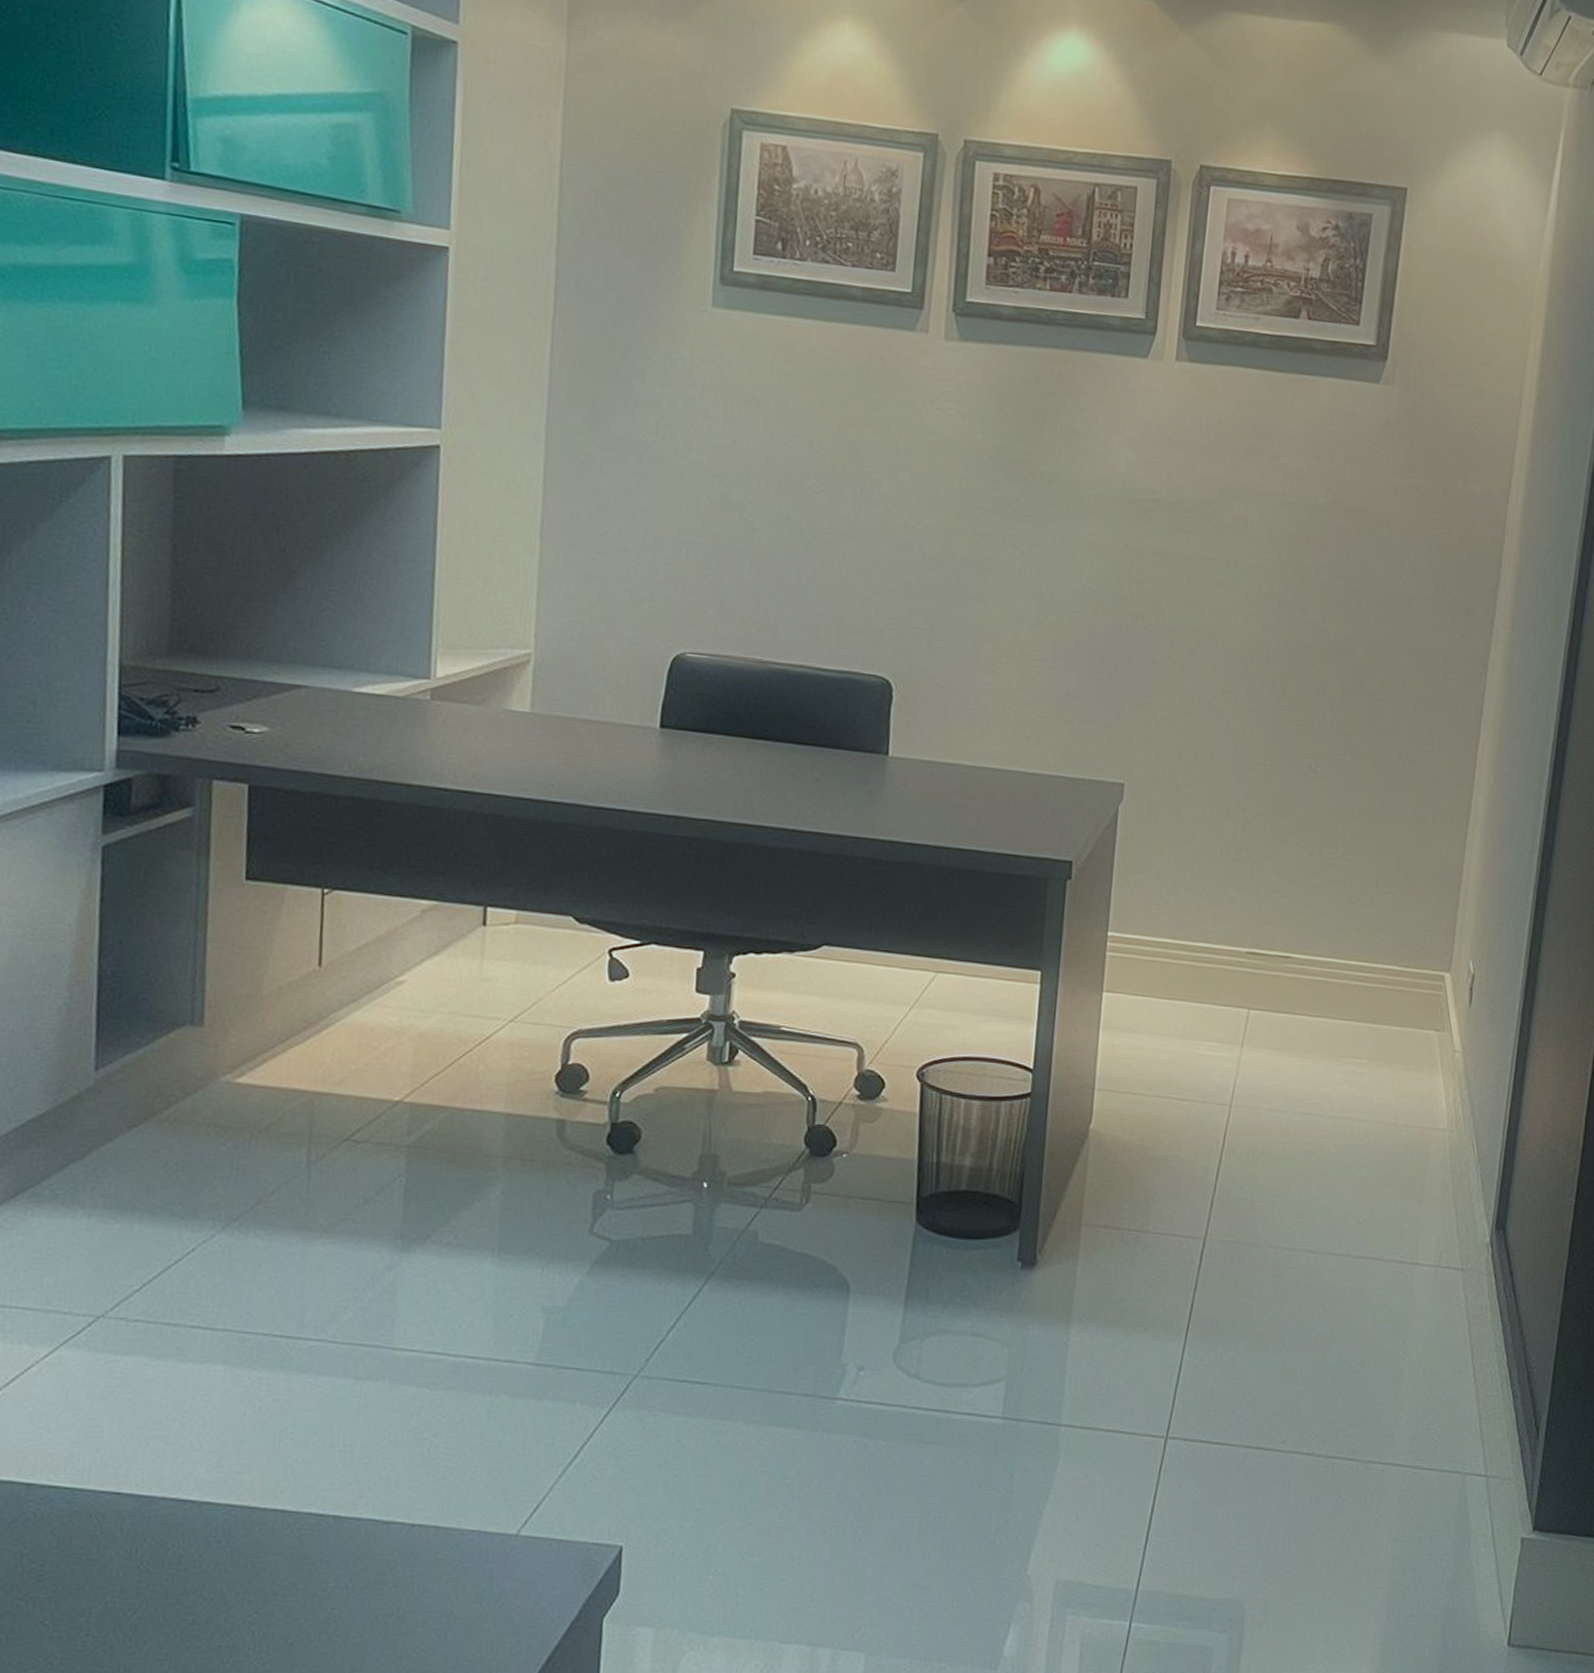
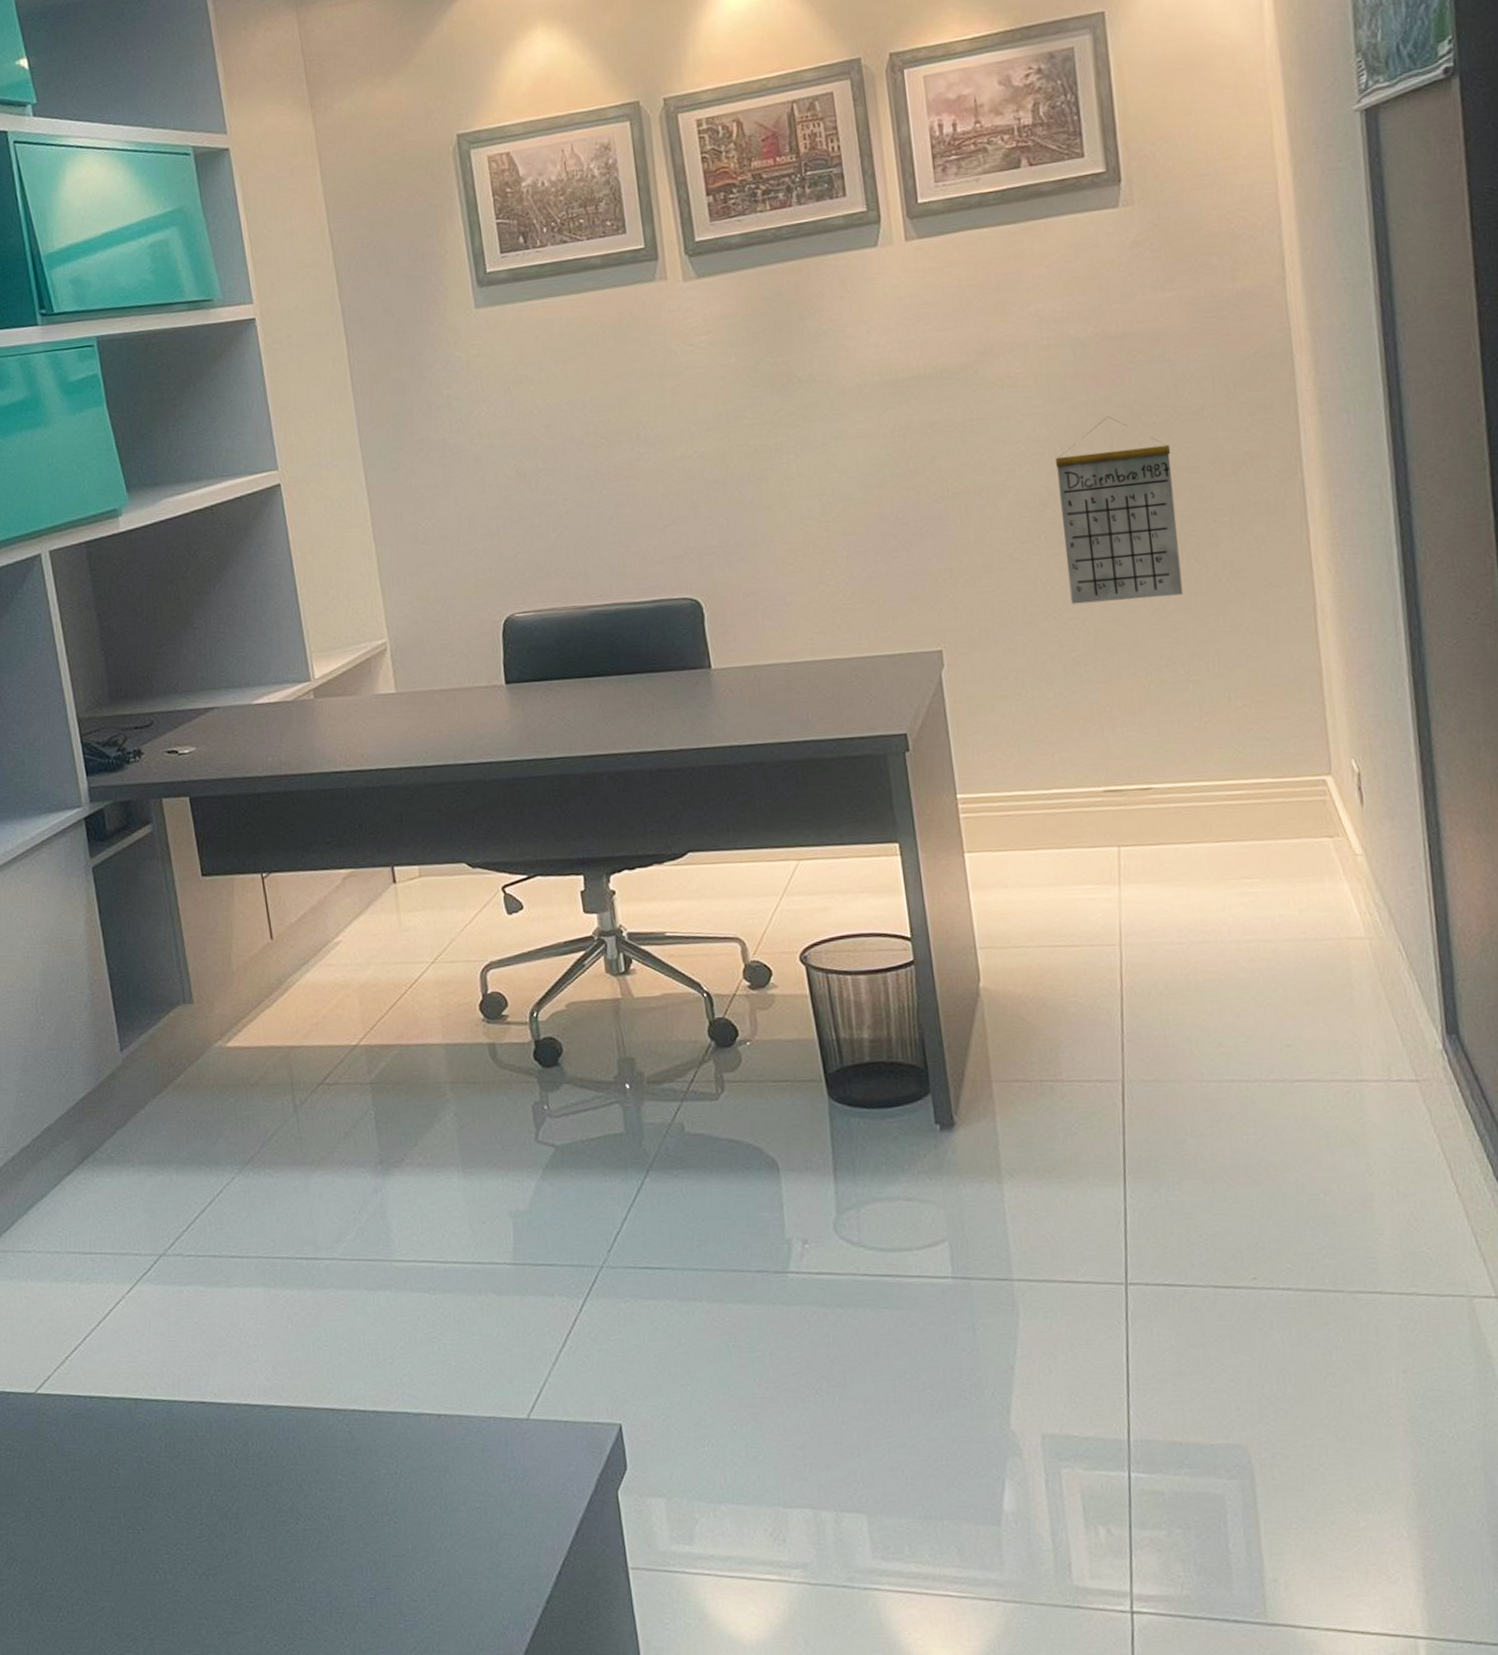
calendar: none [1256,585,1377,775] -> present [1055,416,1184,605]

